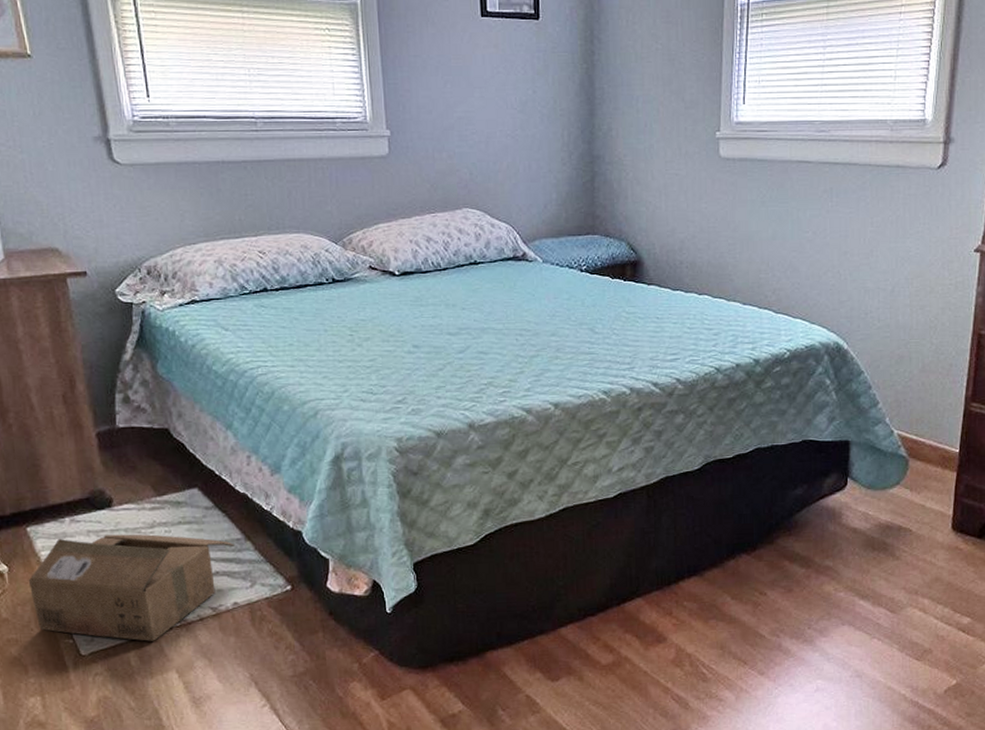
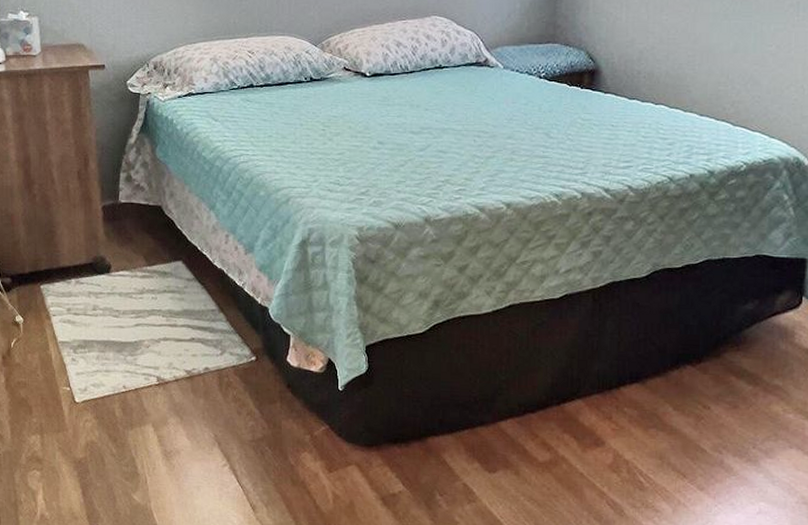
cardboard box: present [28,534,234,641] -> none [38,296,209,396]

